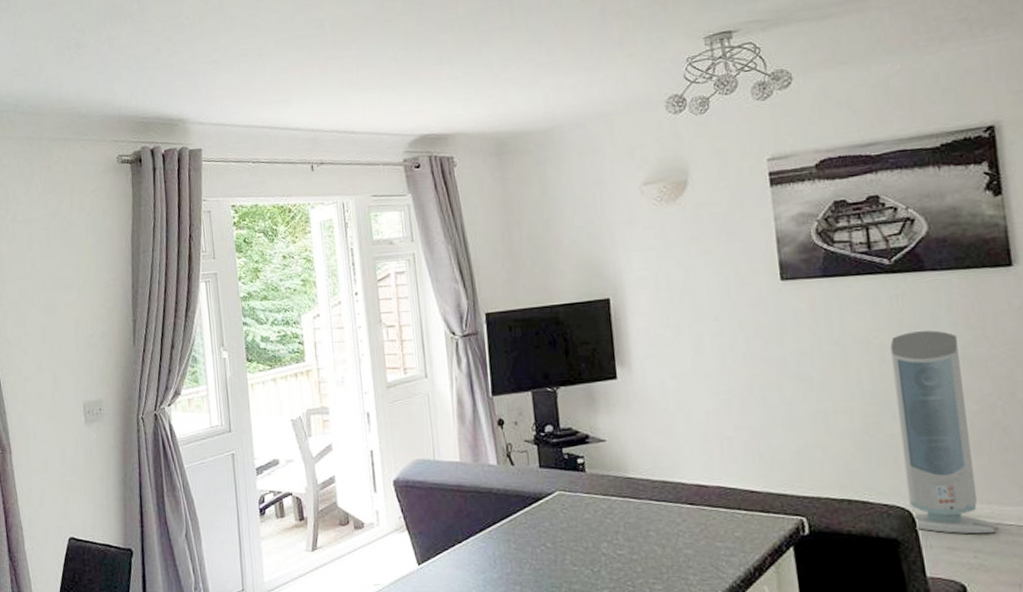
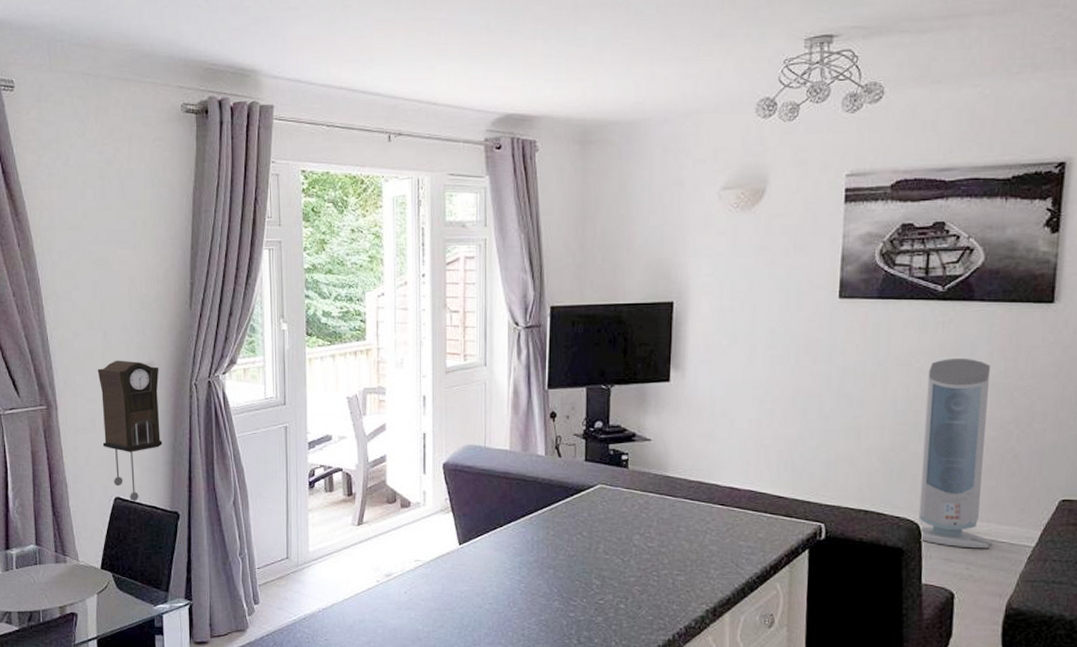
pendulum clock: none [48,400,114,541] -> present [97,360,163,501]

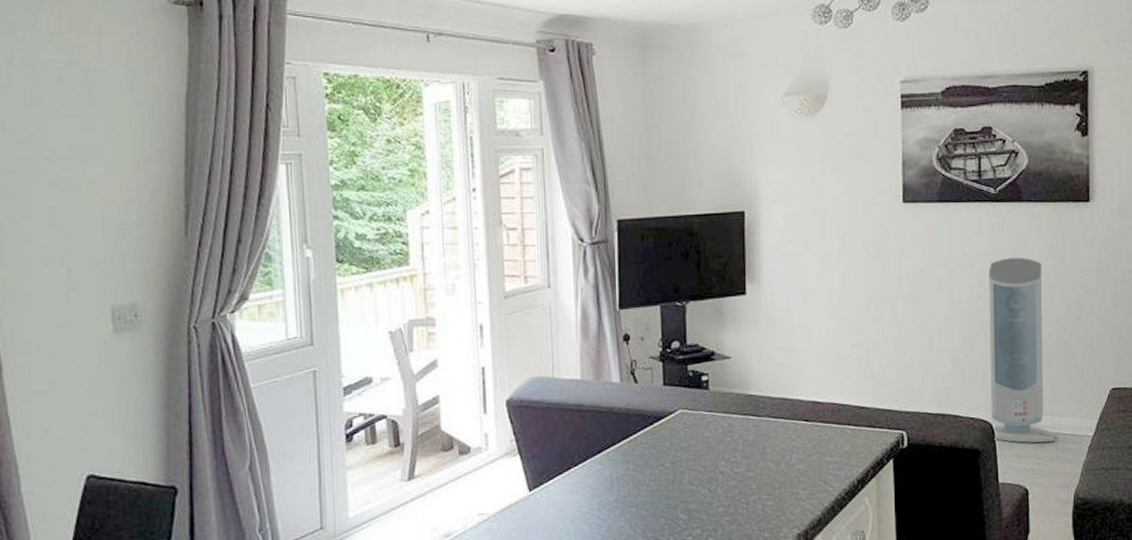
pendulum clock: present [97,360,163,501] -> none [59,302,153,478]

